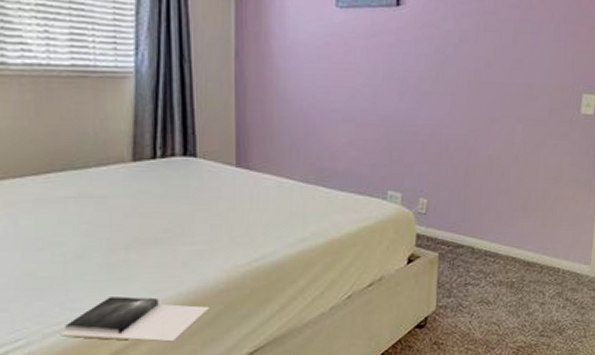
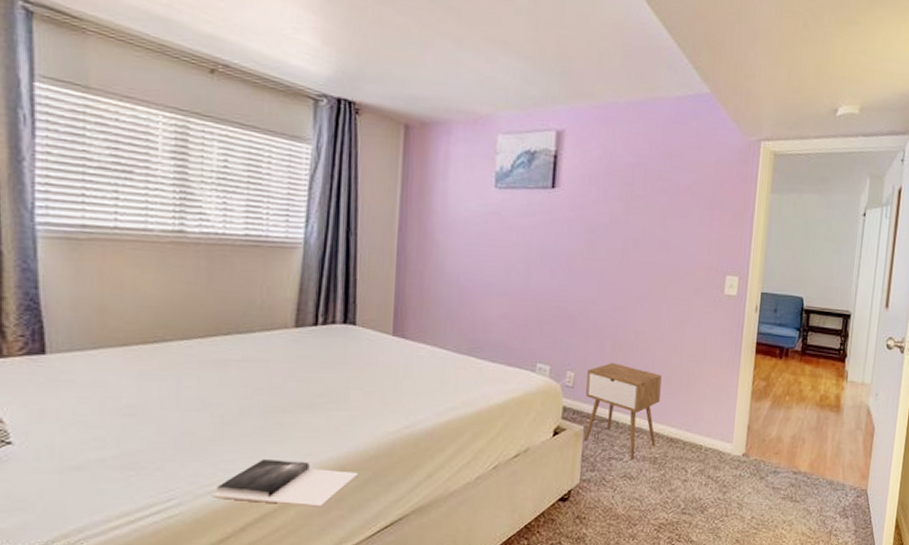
nightstand: none [439,188,517,285] -> present [584,363,662,460]

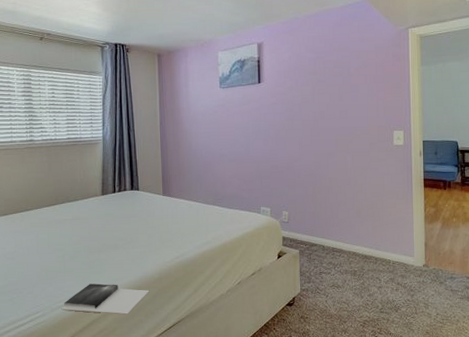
nightstand: present [584,363,662,460] -> none [298,203,354,274]

